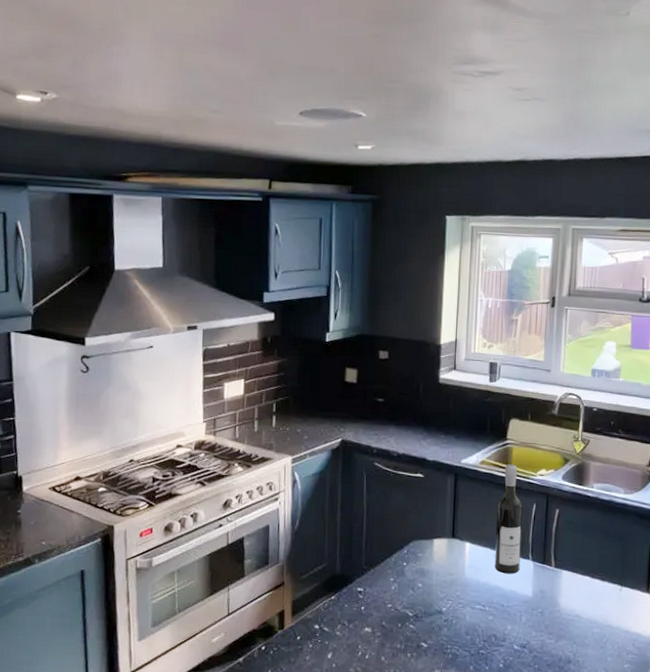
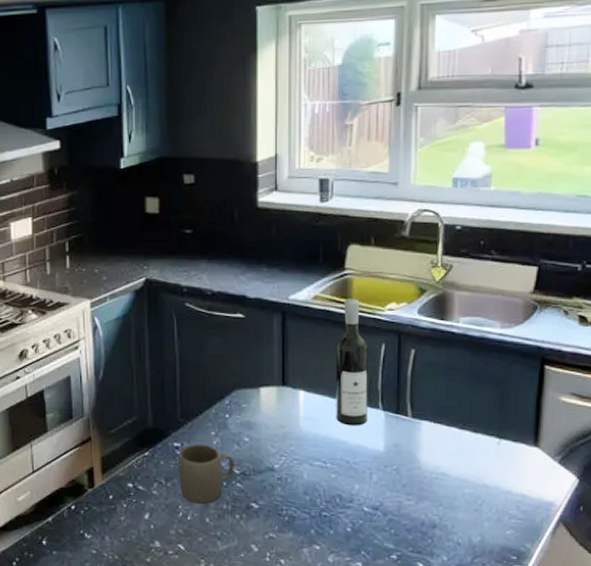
mug: none [360,589,409,643] -> present [178,444,234,504]

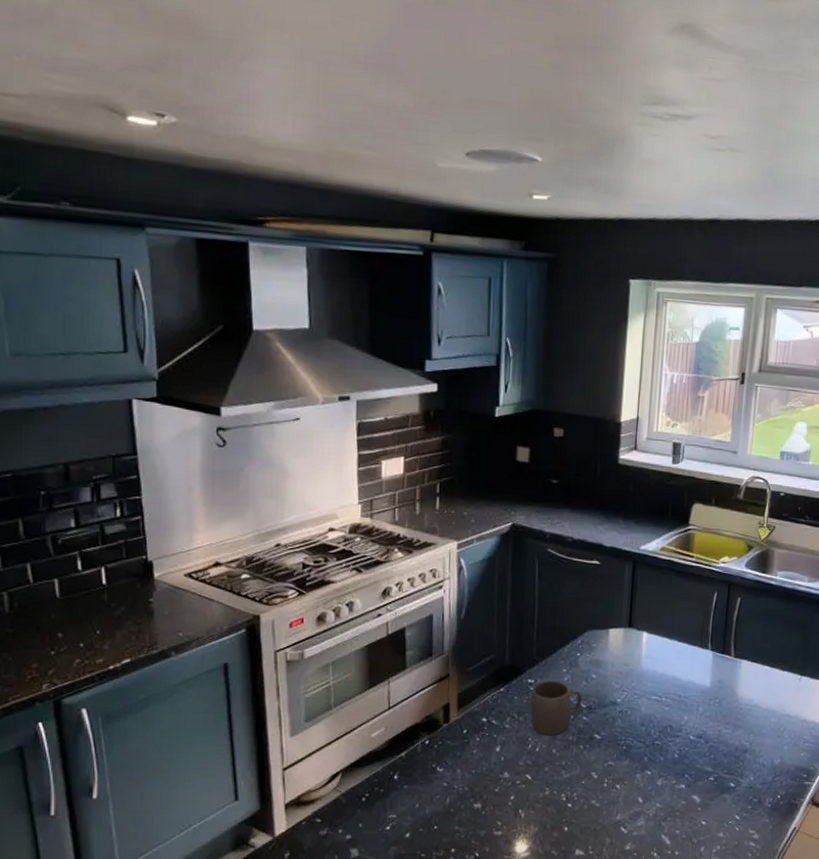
bottle: present [335,298,368,426] -> none [672,551,704,664]

